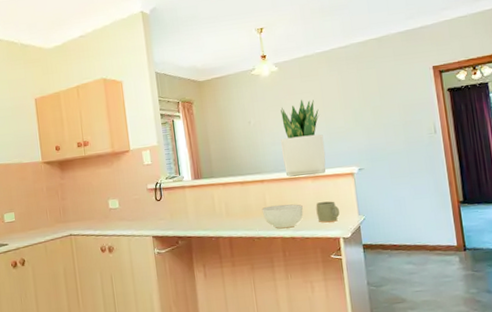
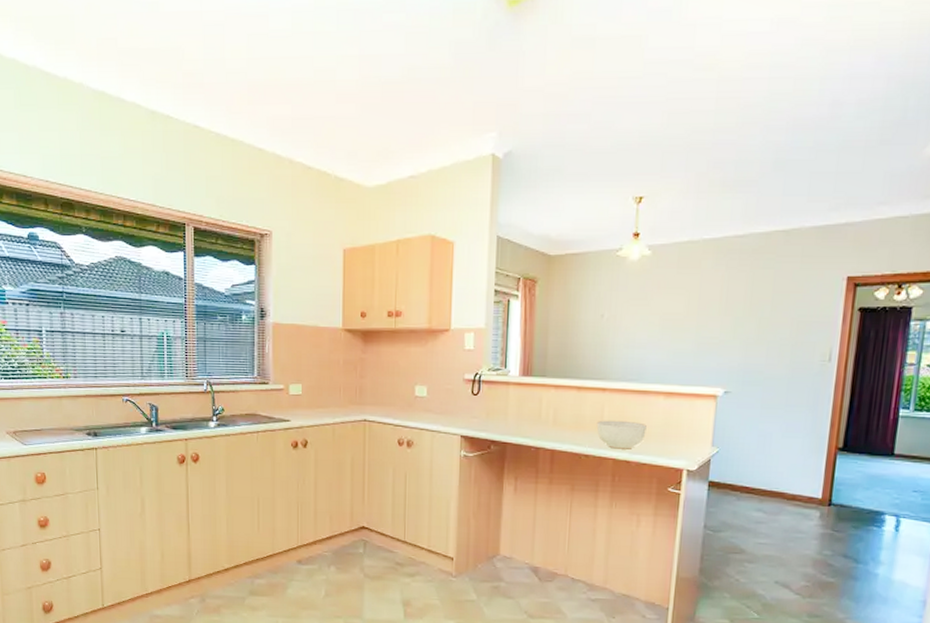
planter: present [281,99,326,177] -> none [634,295,691,391]
mug: present [315,201,340,223] -> none [661,424,690,450]

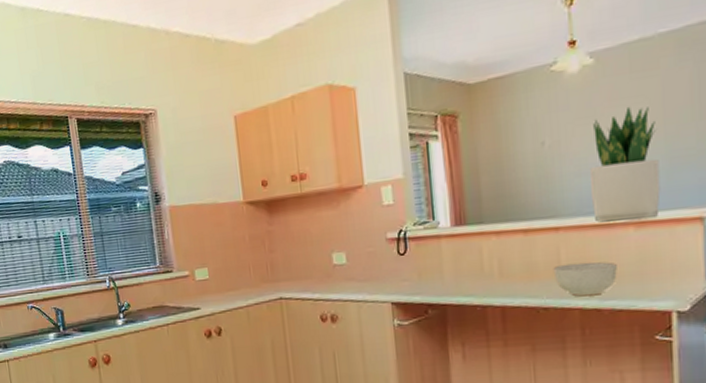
planter: none [634,295,691,391] -> present [590,106,661,223]

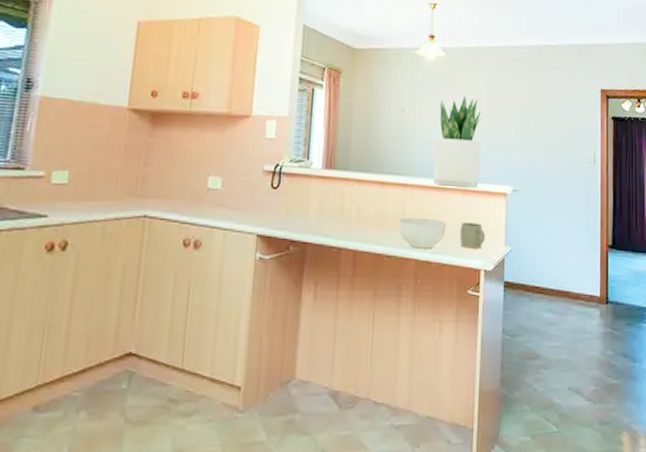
mug: none [637,258,675,290] -> present [460,222,485,249]

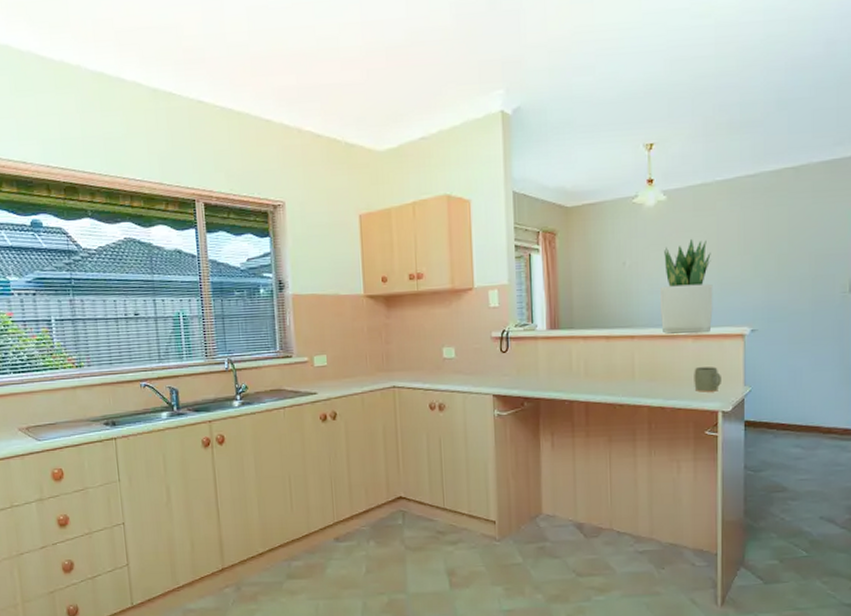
bowl: present [398,217,446,249] -> none [628,366,678,396]

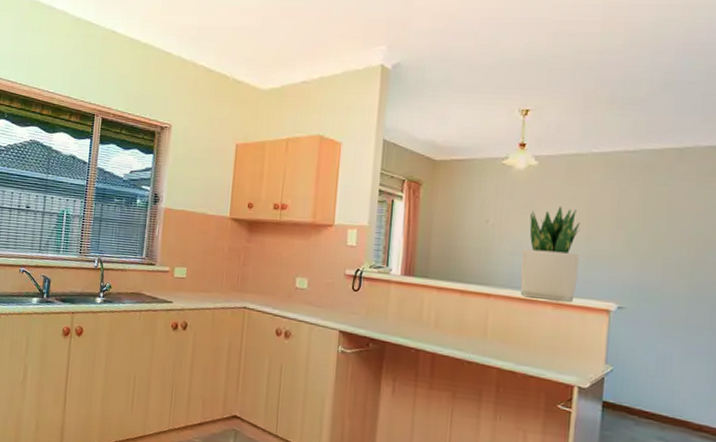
mug: present [694,367,721,392] -> none [549,336,581,365]

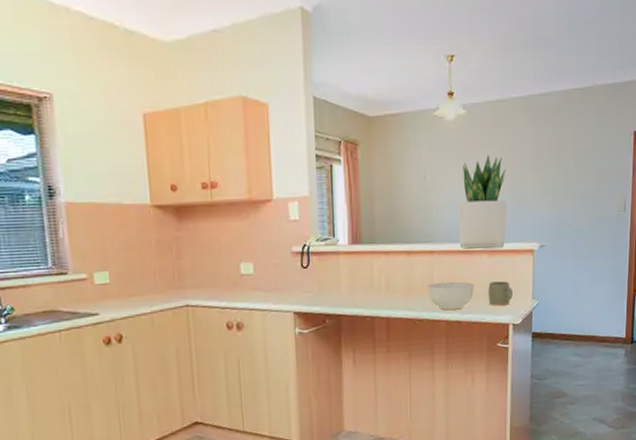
bowl: none [480,326,534,360] -> present [427,281,474,311]
mug: none [549,336,581,365] -> present [488,281,513,306]

